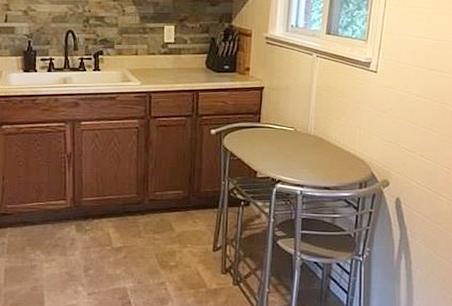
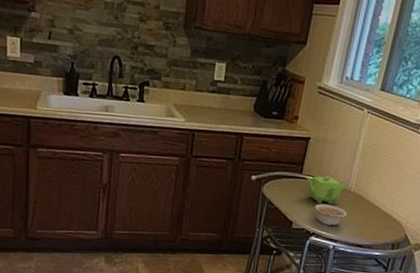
teapot: none [264,123,306,150] -> present [305,176,347,205]
legume: none [277,150,311,172] -> present [314,203,348,227]

